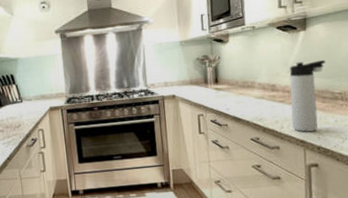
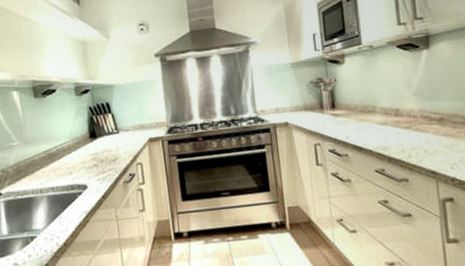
thermos bottle: present [289,59,326,132] -> none [414,80,454,162]

